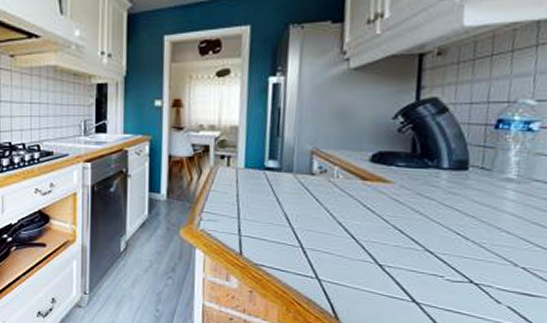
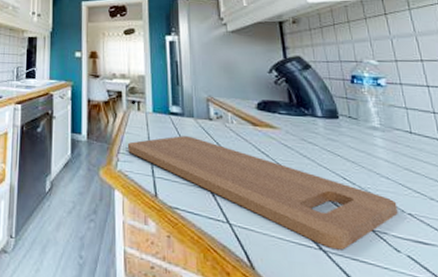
cutting board: none [213,193,512,302] -> present [128,136,398,250]

